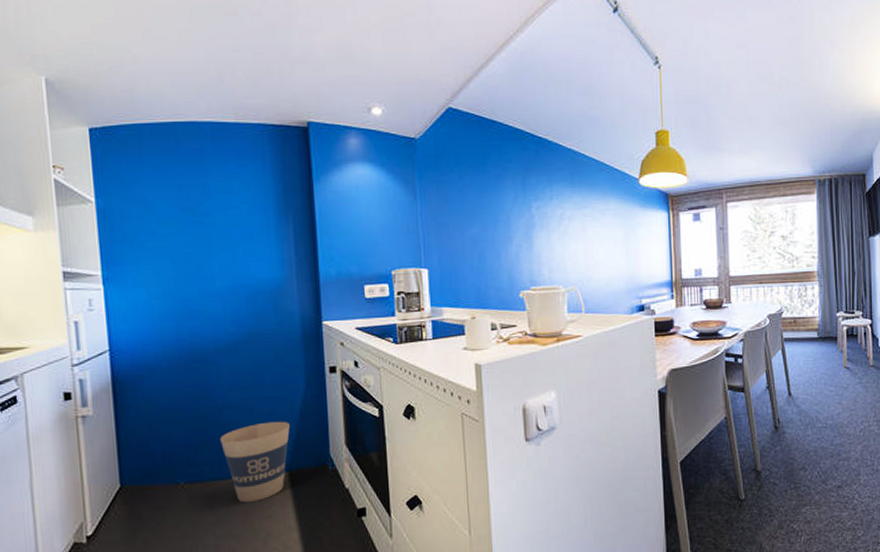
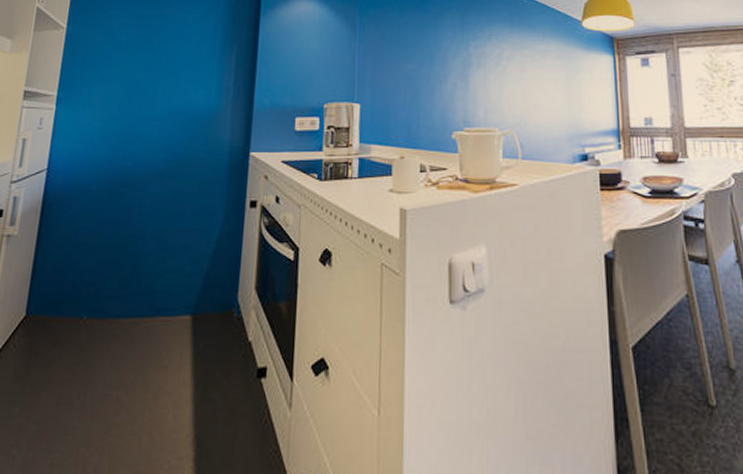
trash can: present [220,421,290,503] -> none [130,256,202,348]

